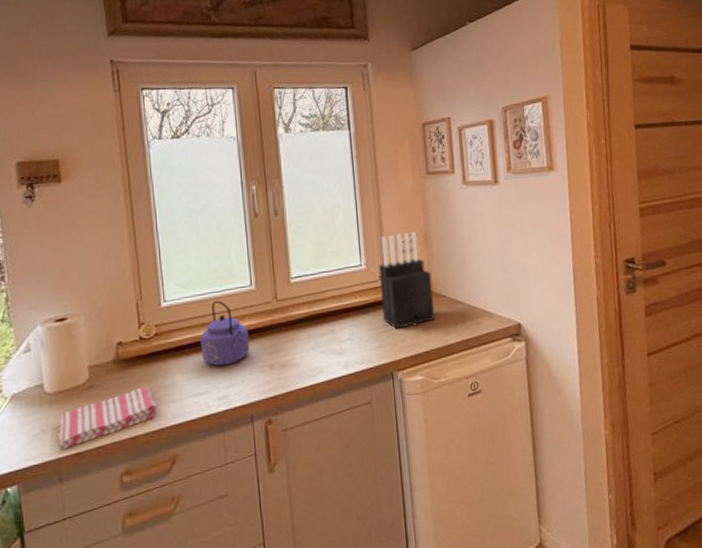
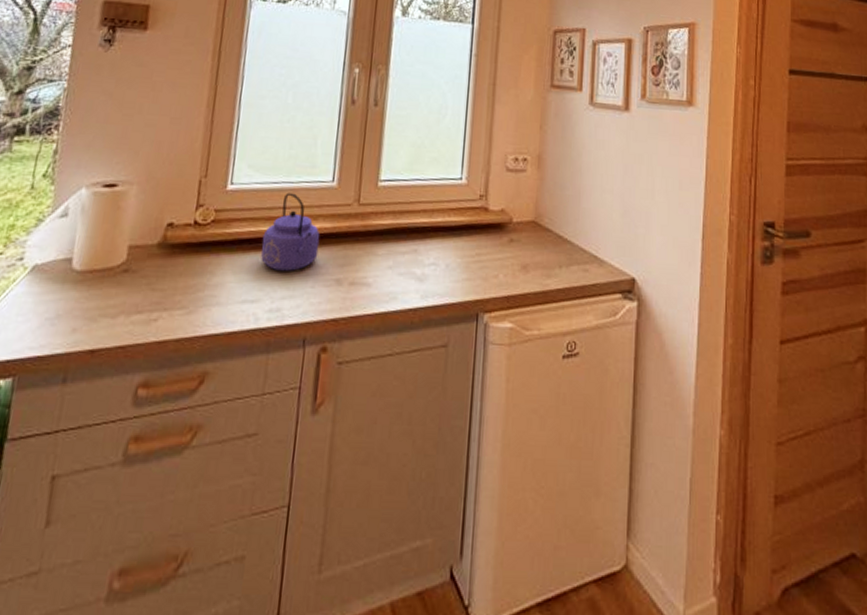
dish towel: present [58,386,158,449] -> none [73,281,198,342]
knife block: present [379,232,435,329] -> none [476,149,540,262]

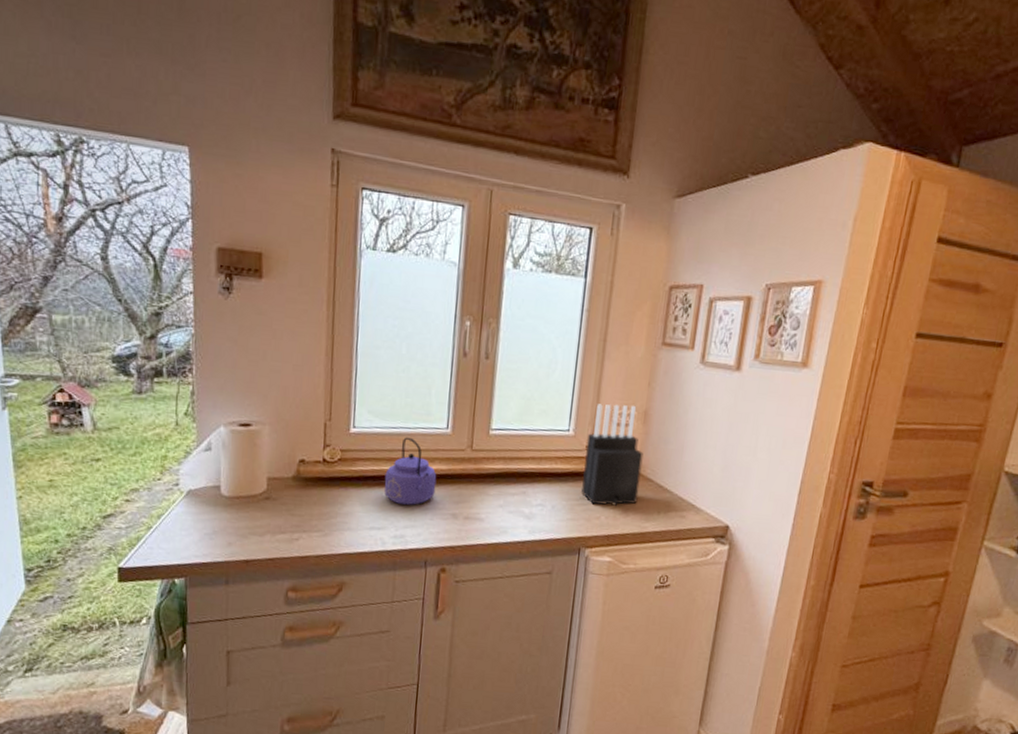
knife block: none [476,149,540,262] -> present [580,404,644,506]

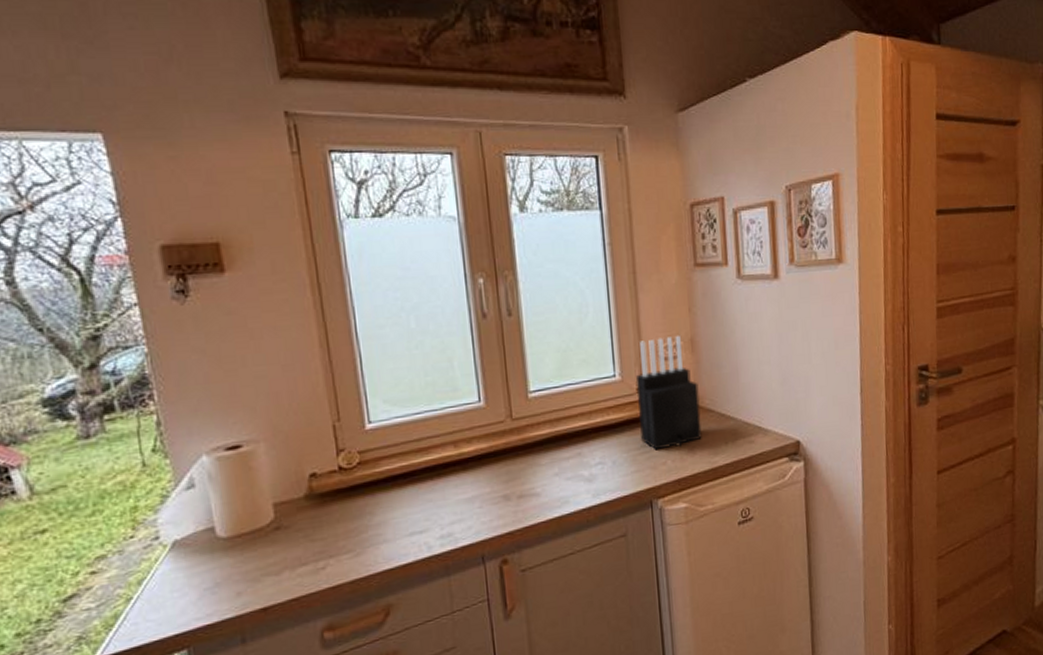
kettle: present [384,437,437,506] -> none [416,420,480,499]

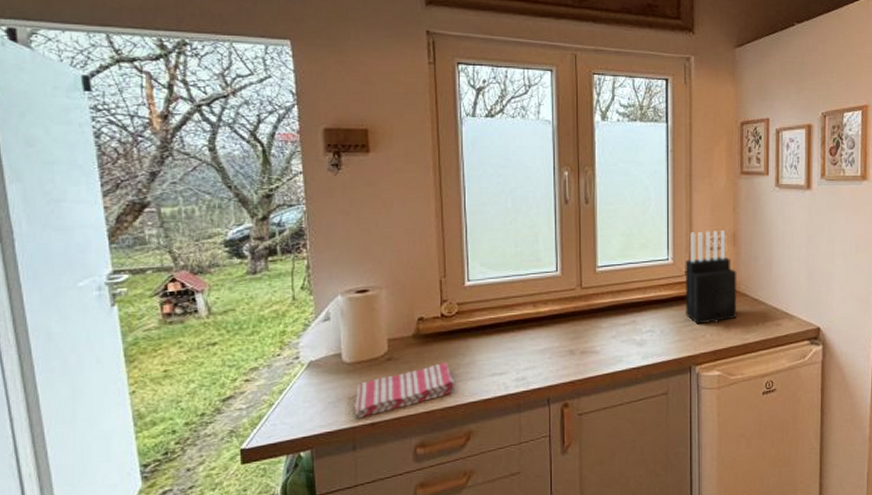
dish towel: none [238,525,365,604] -> present [354,363,455,418]

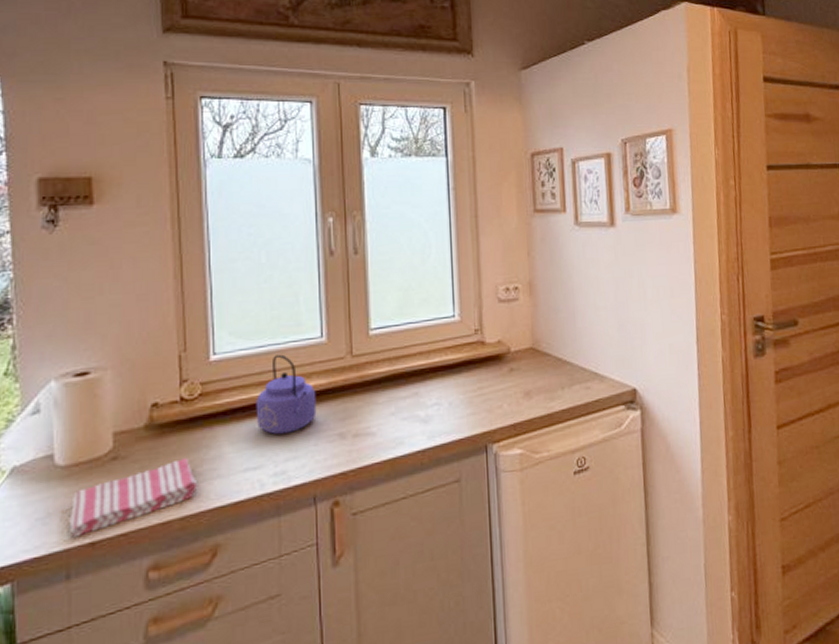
kettle: none [502,284,551,349] -> present [256,354,317,435]
knife block: present [685,231,737,325] -> none [475,279,539,393]

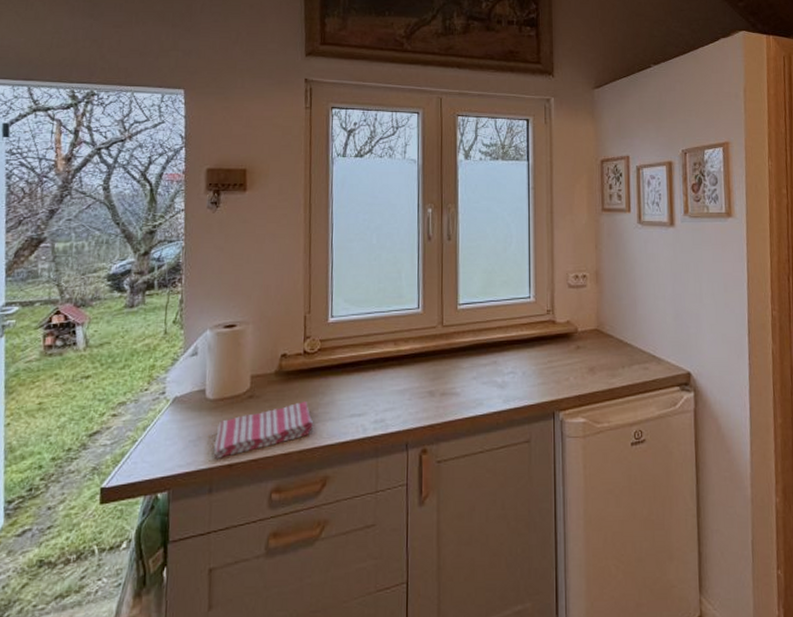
kettle: present [256,354,317,435] -> none [362,321,412,389]

